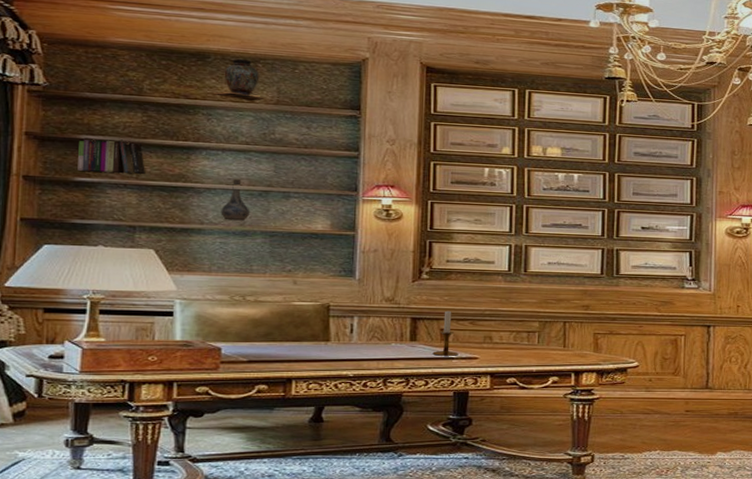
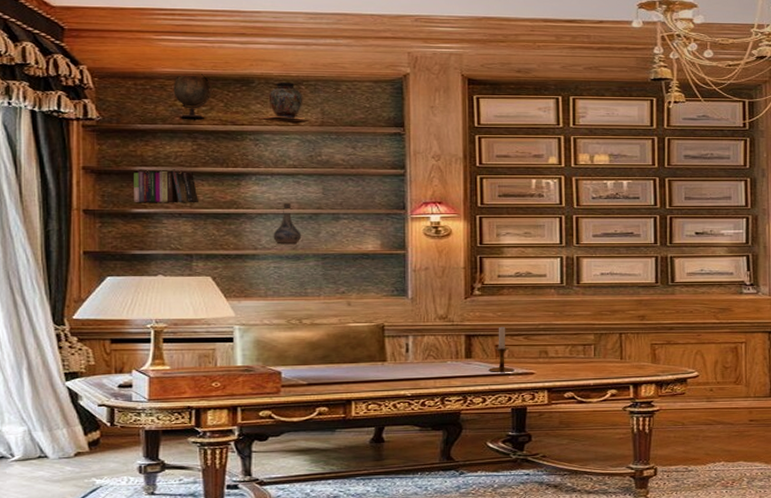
globe: none [126,44,167,93] -> present [173,73,213,121]

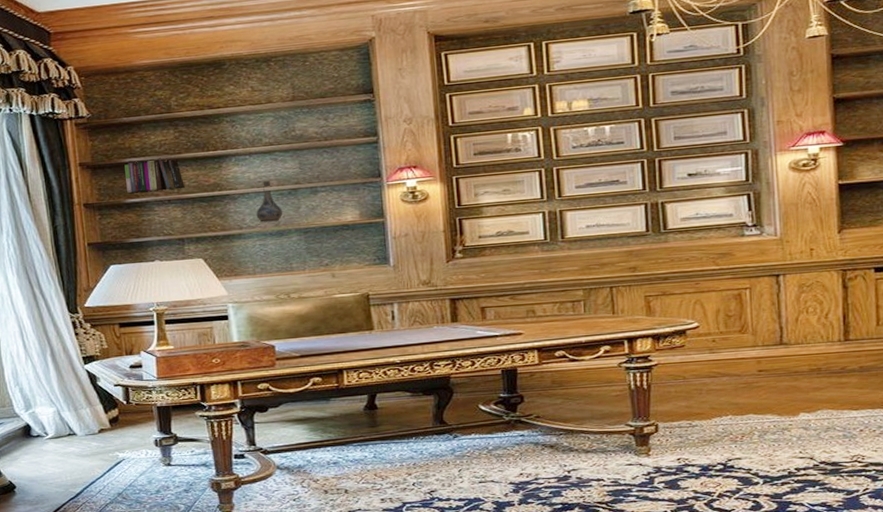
globe: present [173,73,213,121] -> none [152,62,188,109]
decorative vase: present [260,81,310,124] -> none [234,60,281,102]
candlestick: present [489,326,515,372] -> none [475,287,502,335]

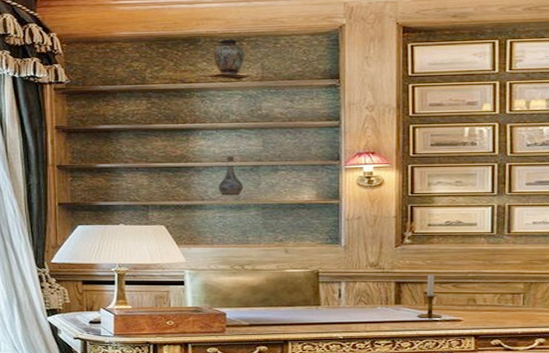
books: present [124,157,185,194] -> none [98,126,153,159]
decorative vase: none [234,60,281,102] -> present [206,38,251,80]
candlestick: none [475,287,502,335] -> present [417,274,442,318]

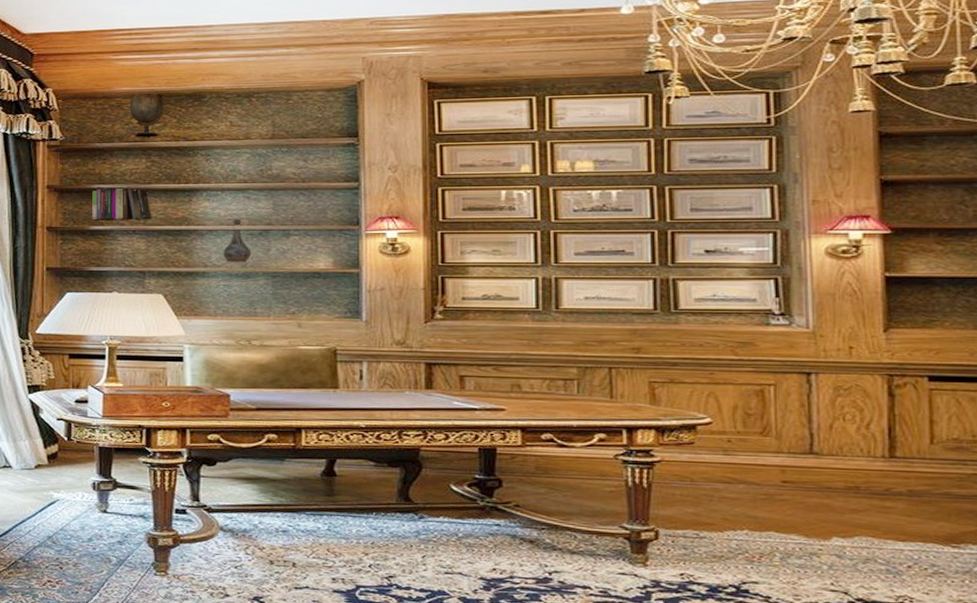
books: none [98,126,153,159] -> present [92,186,151,221]
globe: none [129,35,164,81] -> present [129,91,166,138]
decorative vase: present [206,38,251,80] -> none [211,94,260,138]
candlestick: present [417,274,442,318] -> none [452,355,482,407]

